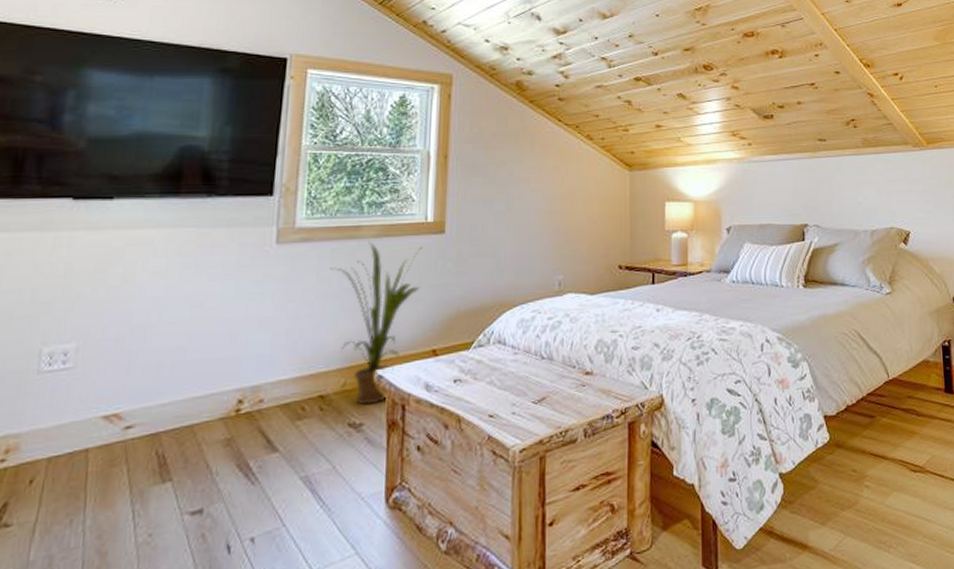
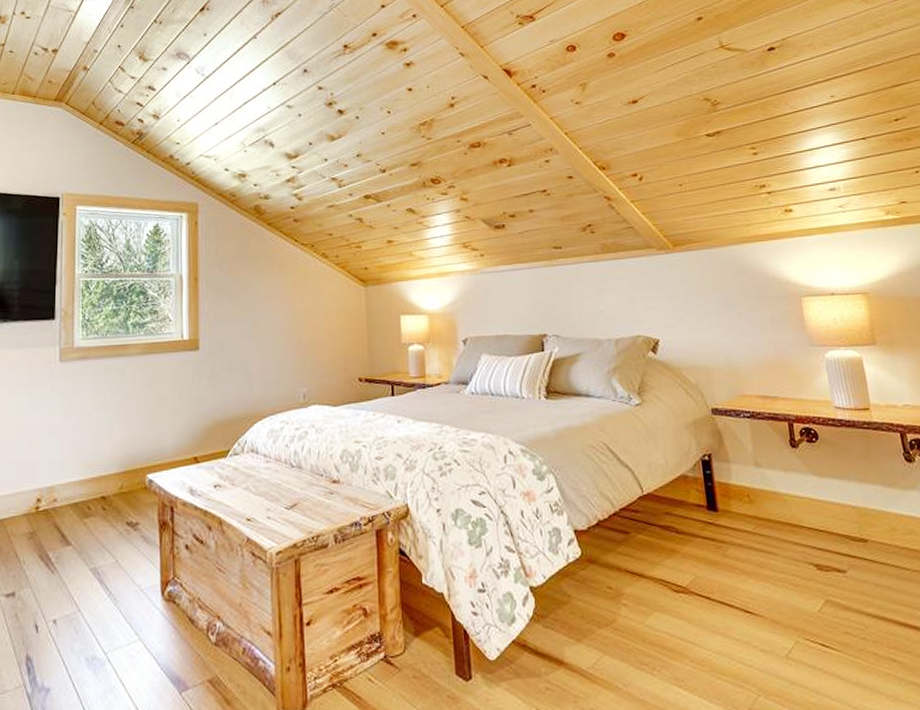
house plant: present [329,241,423,405] -> none [104,358,181,506]

